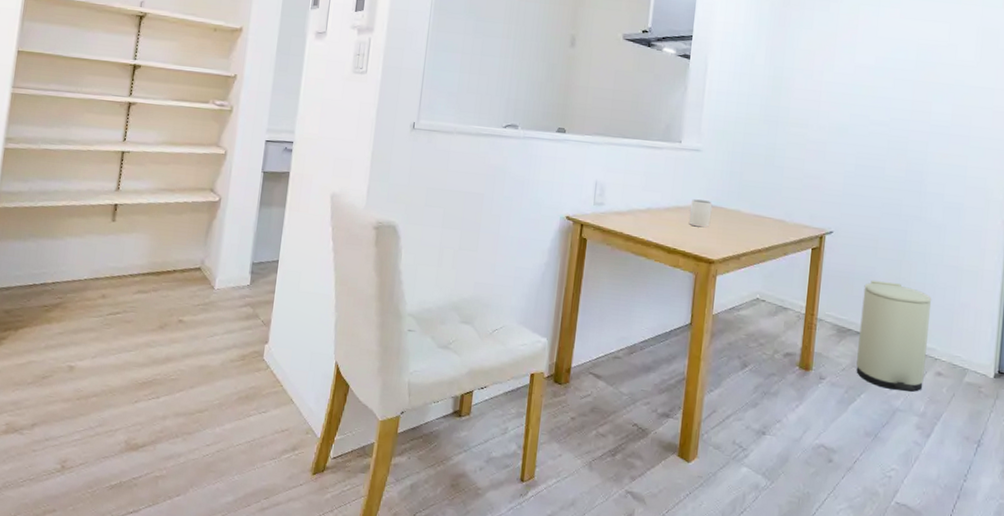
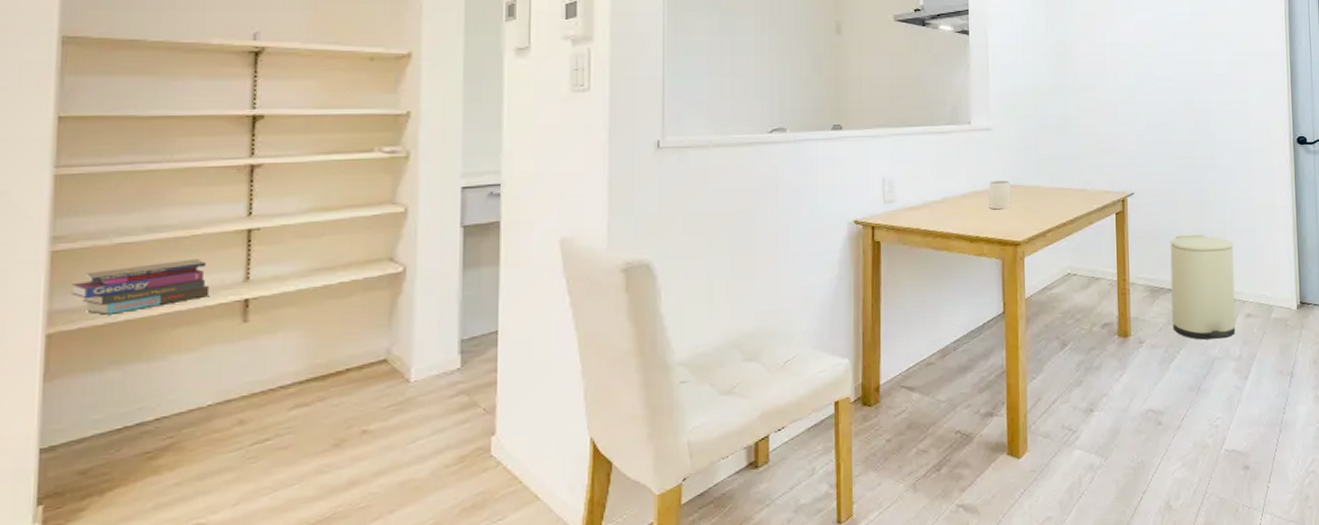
books: none [13,167,95,201] -> present [71,258,210,315]

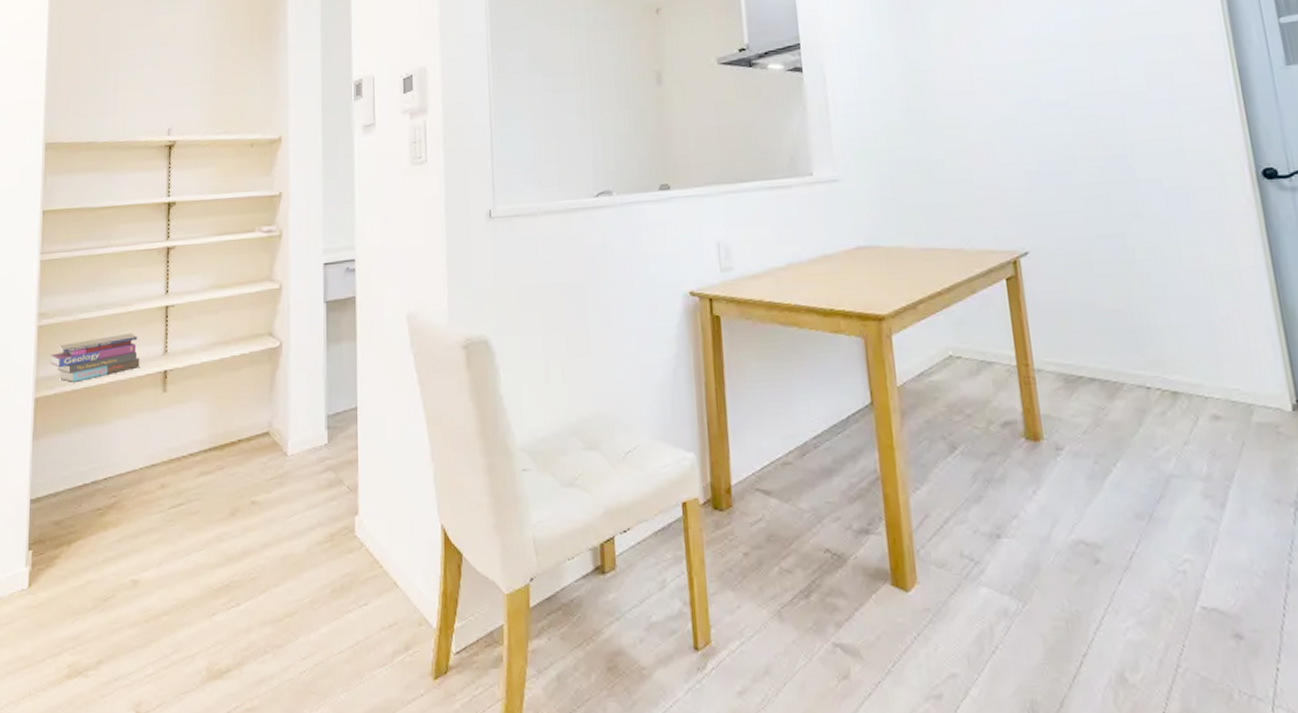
mug: present [988,179,1012,210] -> none [839,240,870,277]
pedal bin: present [1170,234,1236,340] -> none [1085,305,1198,449]

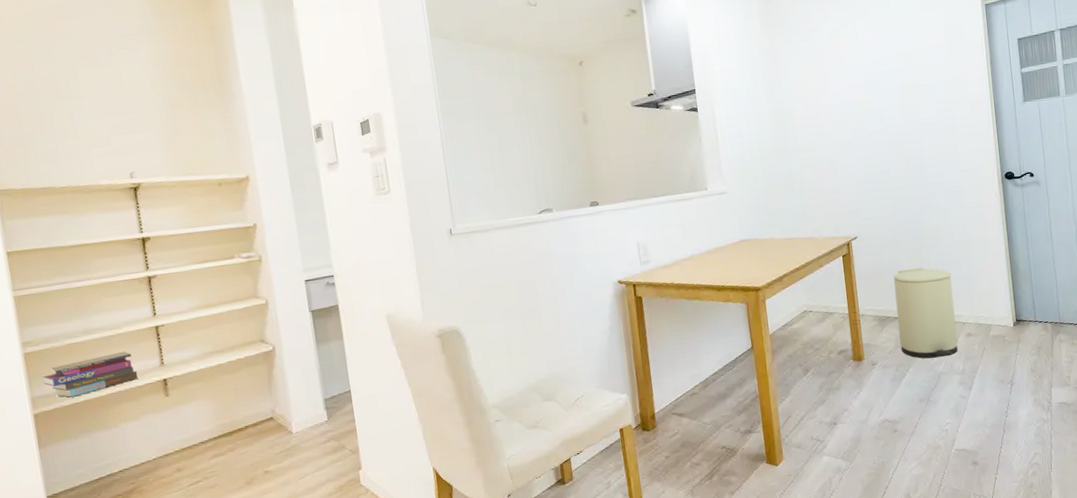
pedal bin: none [1085,305,1198,449] -> present [893,267,958,359]

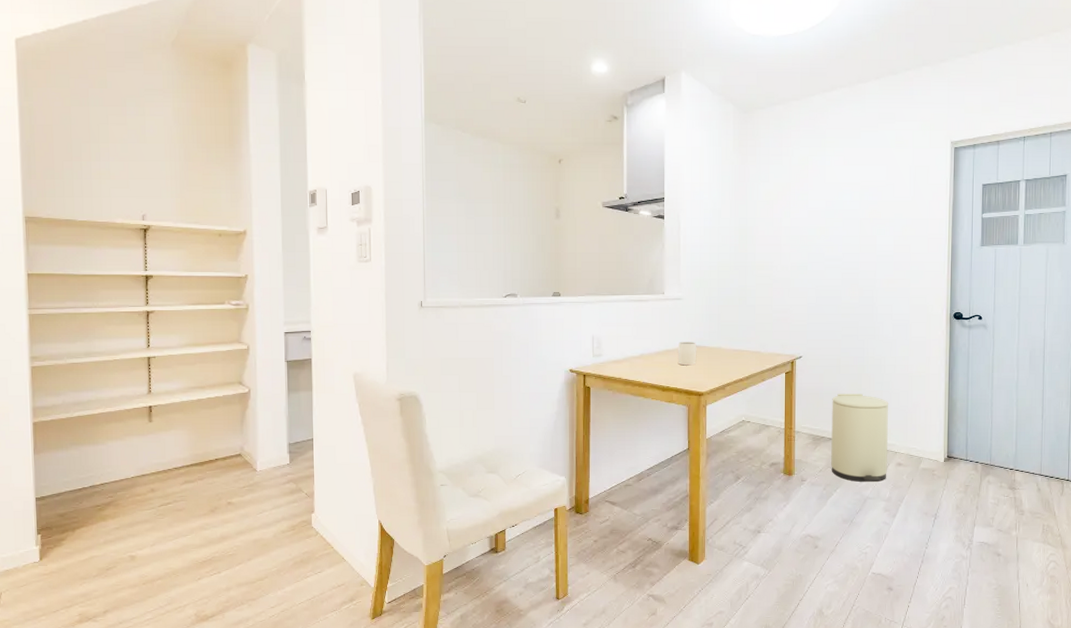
books: present [43,351,138,398] -> none [45,376,127,412]
mug: none [728,235,750,262] -> present [677,341,697,366]

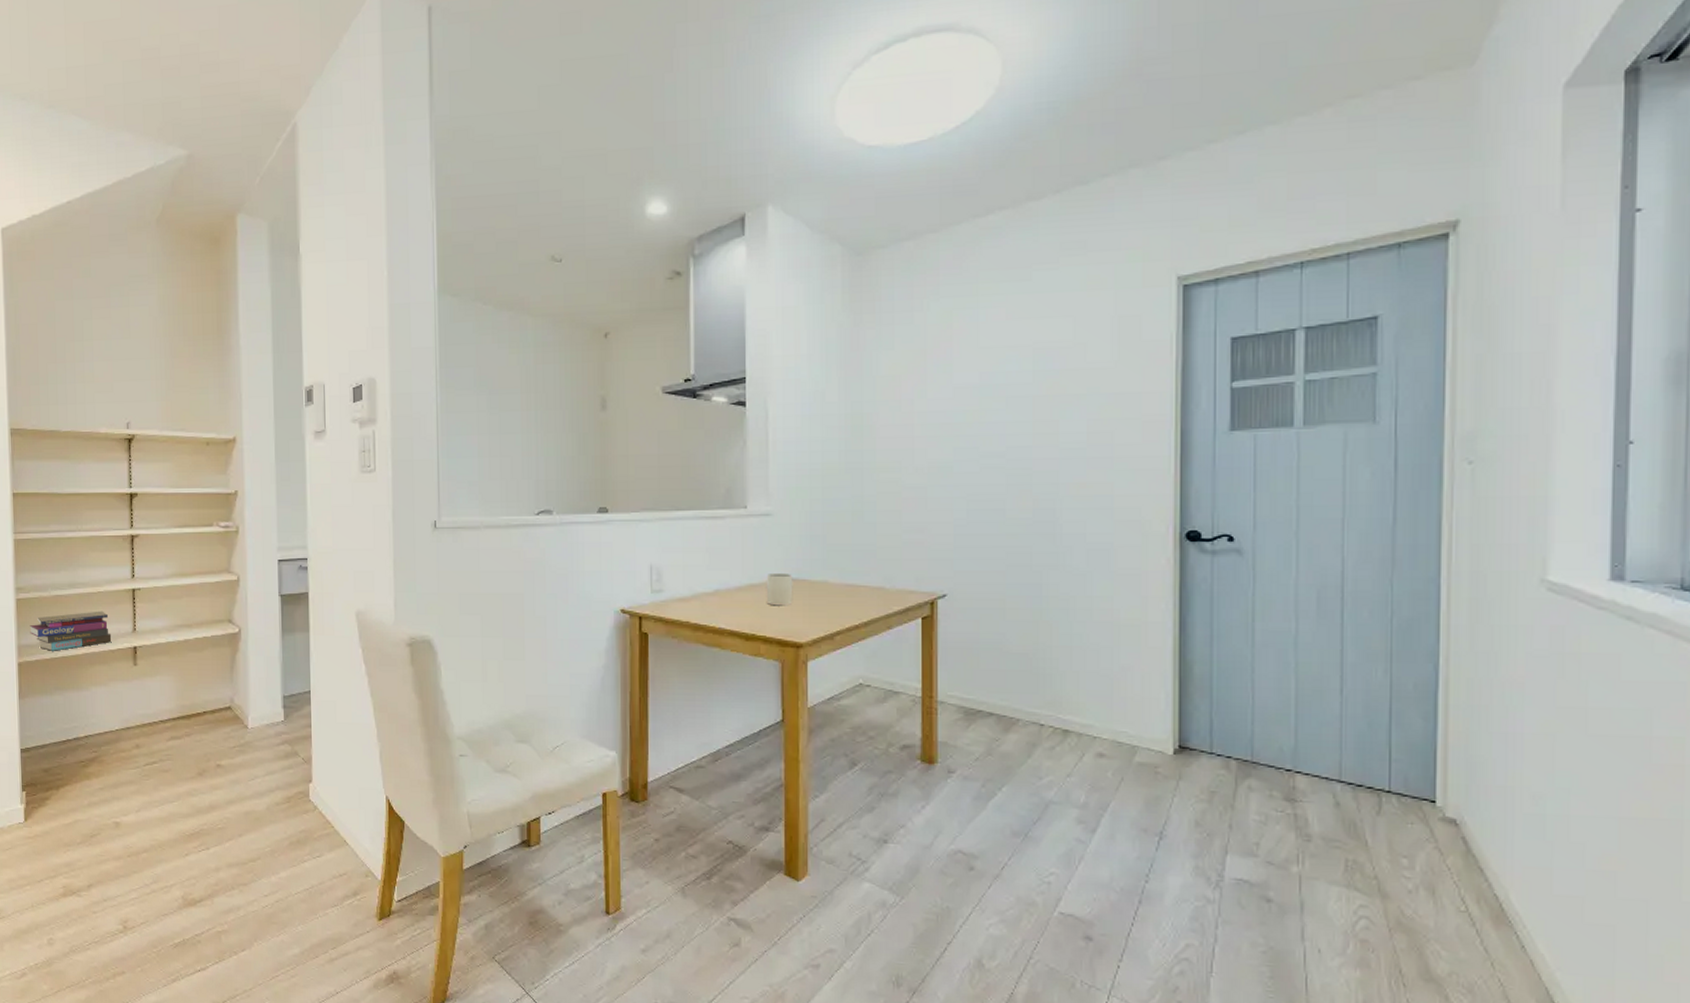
books: none [45,376,127,412] -> present [30,611,112,651]
pedal bin: present [831,393,889,482] -> none [993,648,1083,779]

